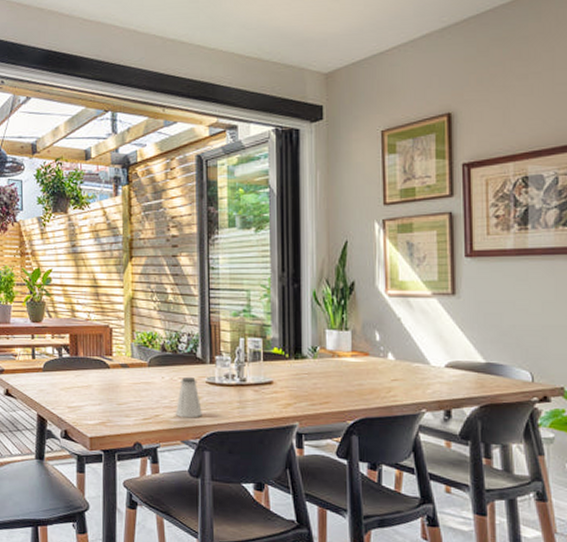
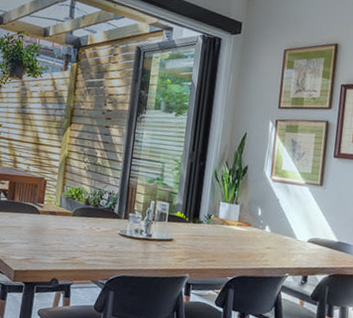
saltshaker: present [176,376,202,418] -> none [90,227,113,263]

